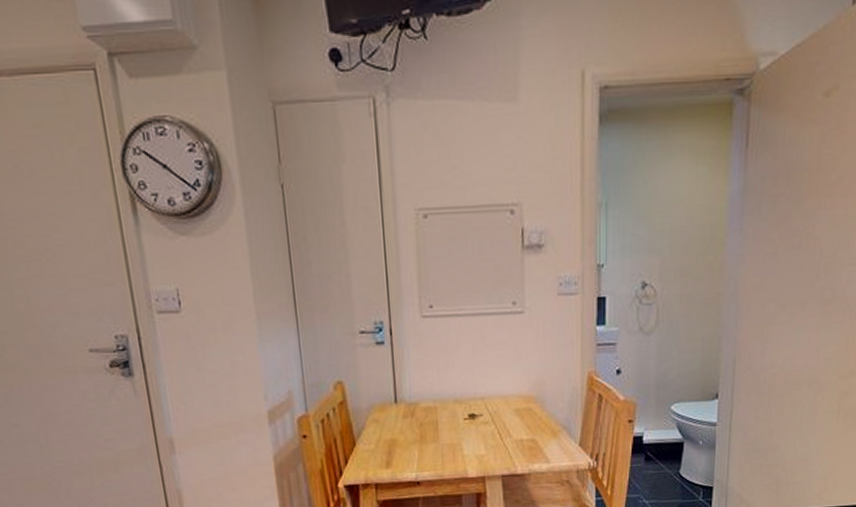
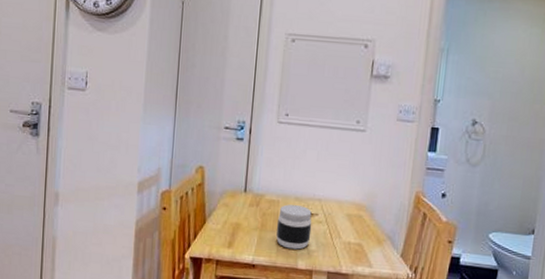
jar: none [437,408,478,458] -> present [276,204,312,250]

